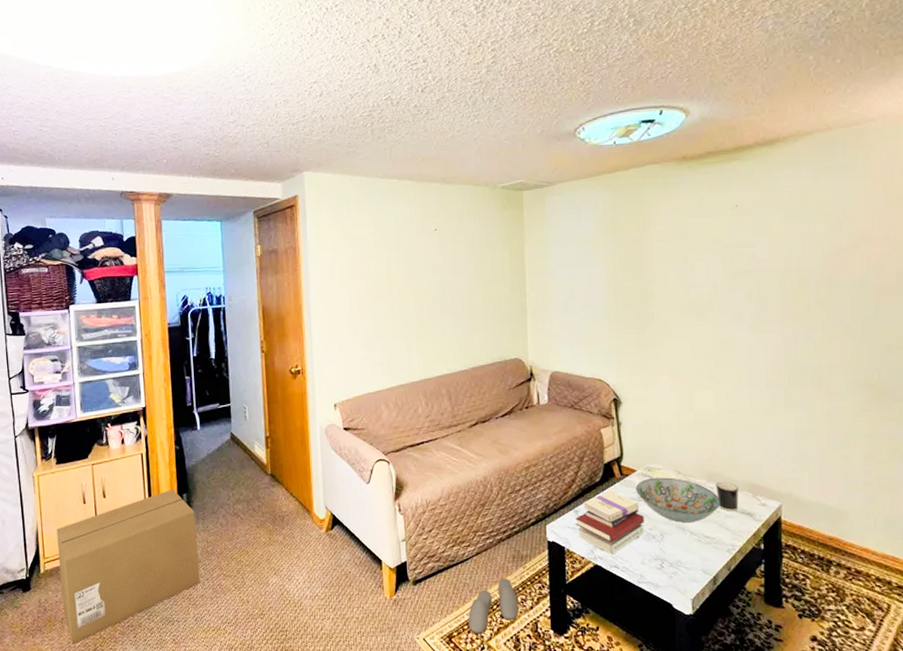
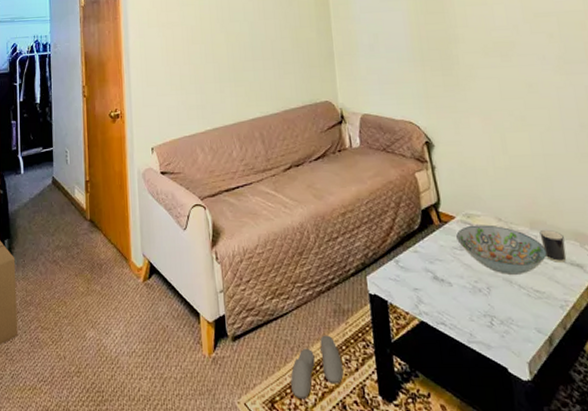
books: present [575,490,644,555] -> none [396,238,469,310]

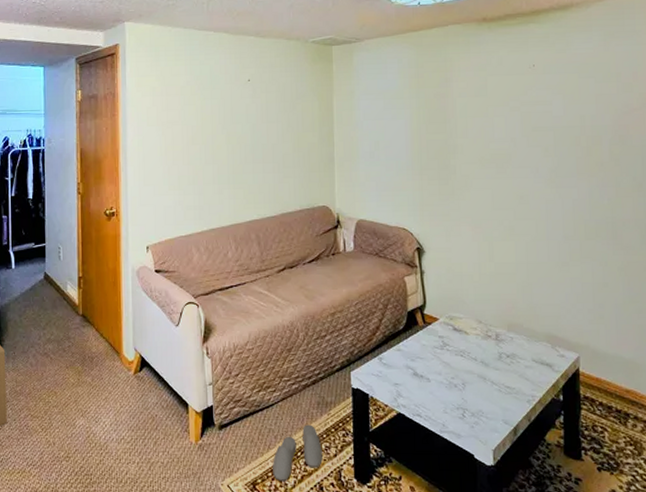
decorative bowl: present [456,224,547,275] -> none [438,326,520,372]
mug: present [539,229,567,262] -> none [516,331,538,362]

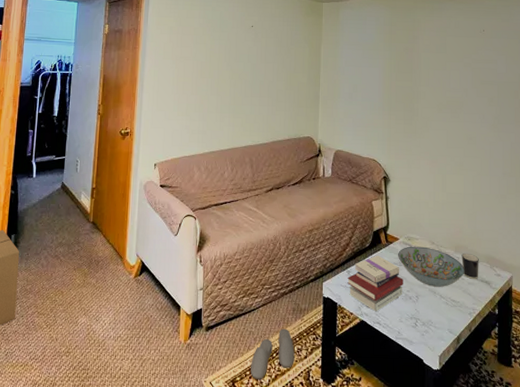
books: none [379,338,446,403] -> present [347,255,403,312]
decorative bowl: none [438,326,520,372] -> present [398,246,465,287]
mug: none [516,331,538,362] -> present [461,253,479,279]

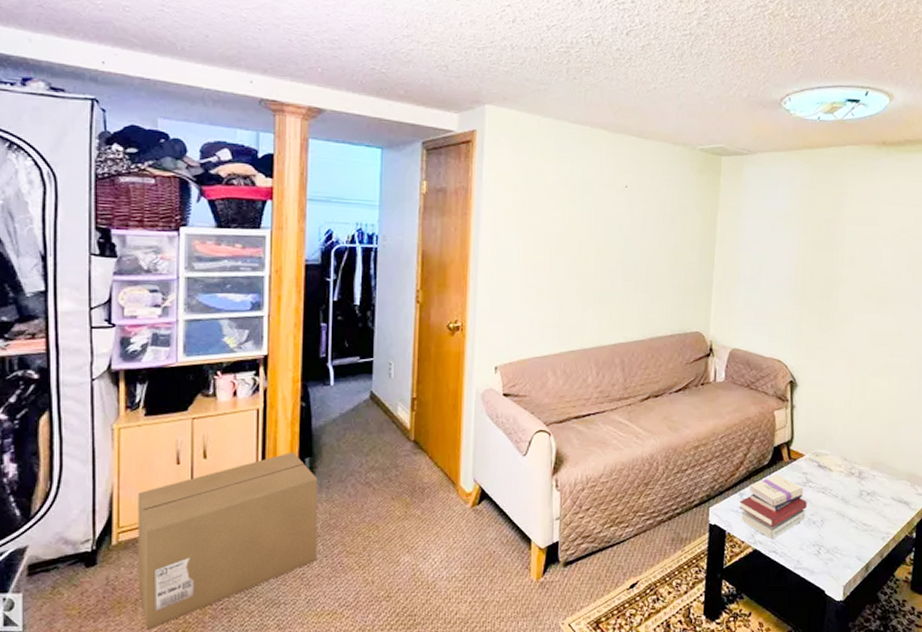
slippers: present [251,328,295,380] -> none [619,561,673,620]
decorative bowl: present [398,246,465,287] -> none [802,463,881,509]
mug: present [461,253,479,279] -> none [878,469,899,500]

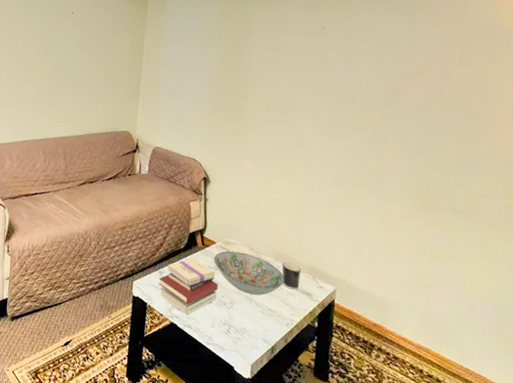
decorative bowl: none [802,463,881,509] -> present [214,251,285,295]
mug: none [878,469,899,500] -> present [282,262,301,290]

